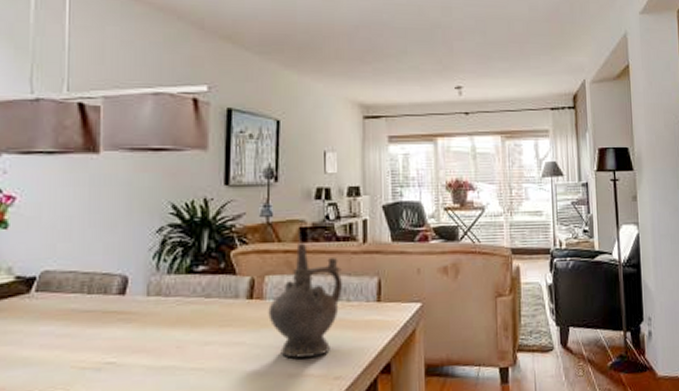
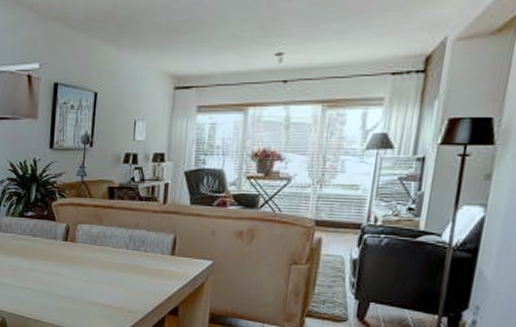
ceremonial vessel: present [268,243,342,358] -> none [79,200,142,293]

